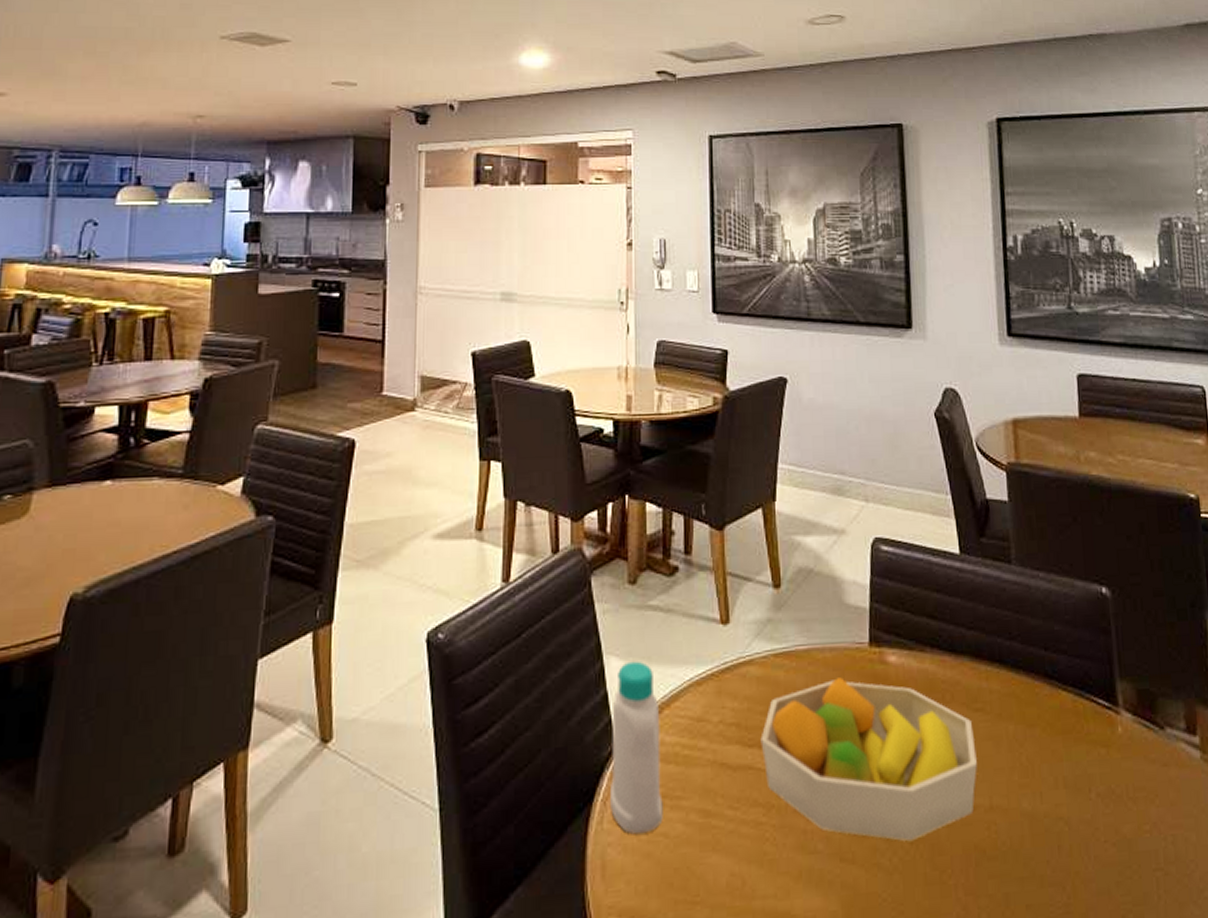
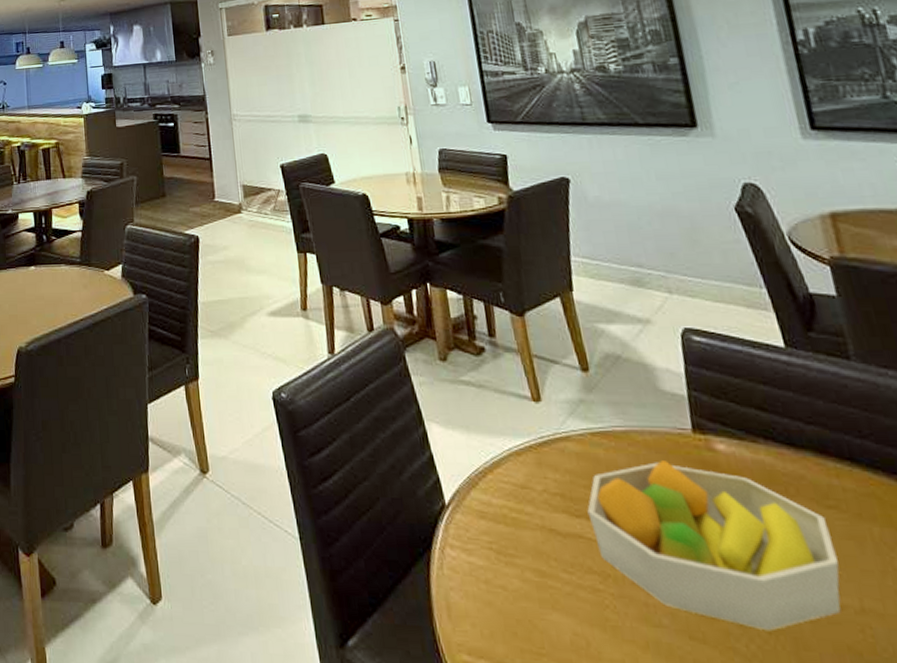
bottle: present [610,661,663,835] -> none [438,428,500,584]

